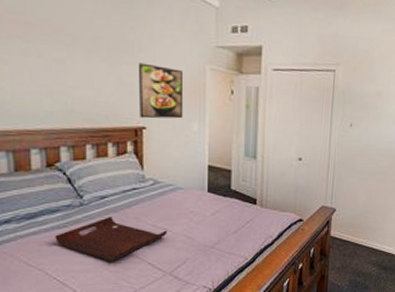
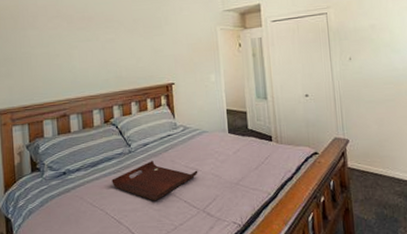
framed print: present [139,63,184,119] -> none [166,32,203,76]

